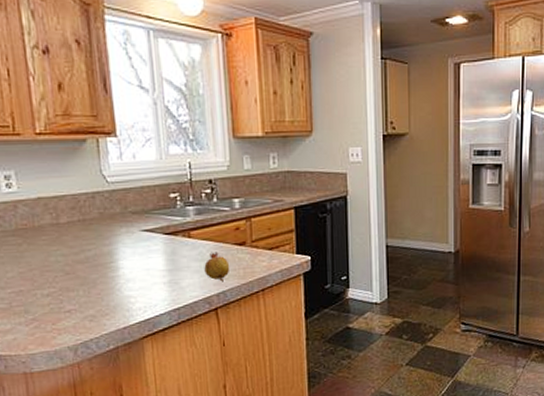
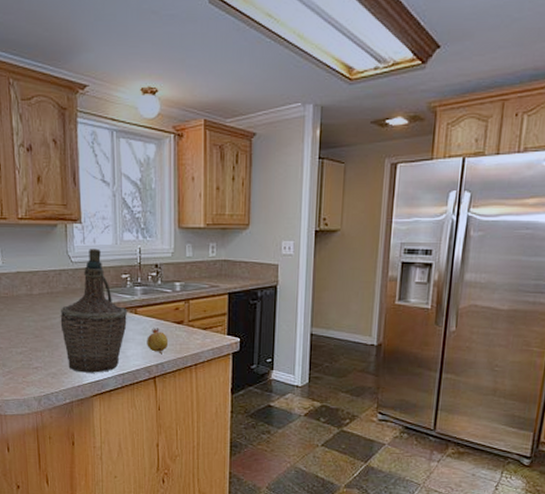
bottle: none [96,165,180,312] -> present [60,248,128,373]

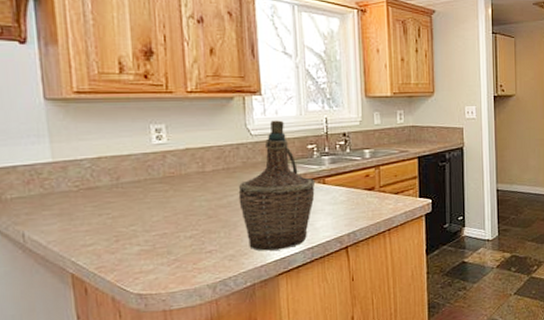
fruit: present [147,328,169,355] -> none [337,196,360,223]

